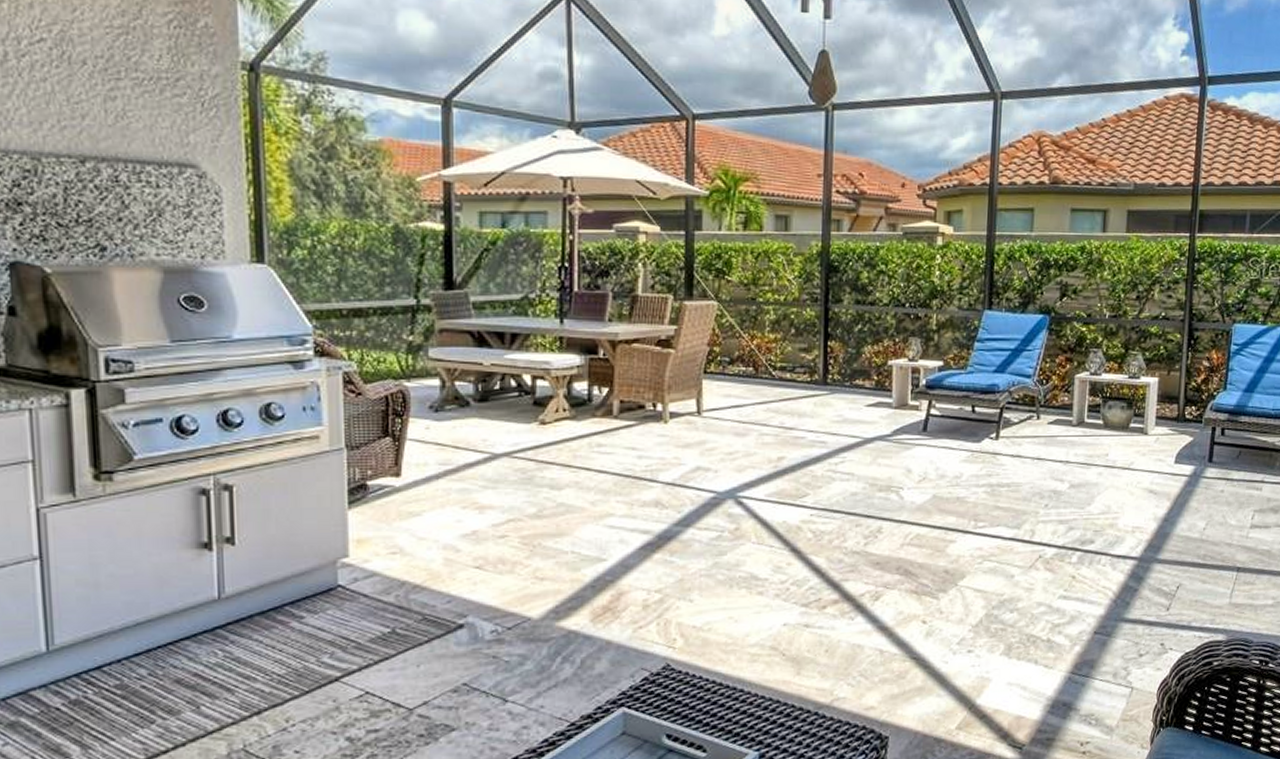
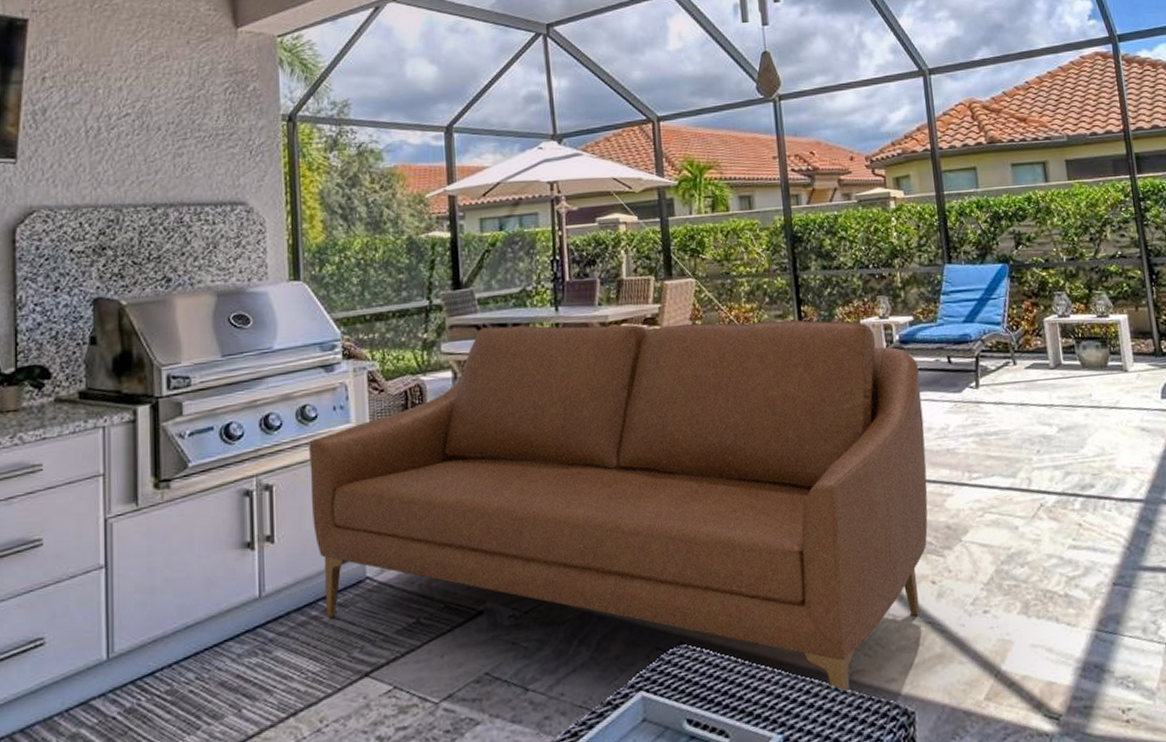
sofa: none [275,334,941,718] -> present [309,319,928,693]

